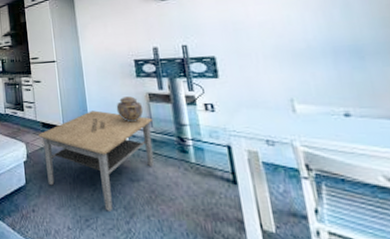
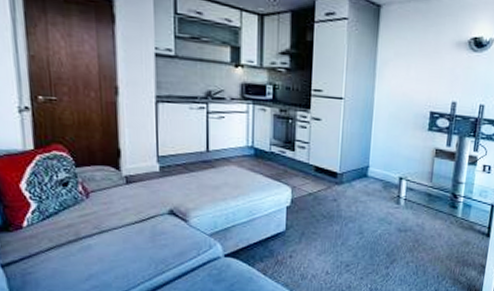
coffee table: present [38,110,155,211] -> none [309,159,433,258]
decorative sphere: present [116,96,144,121] -> none [400,149,427,175]

